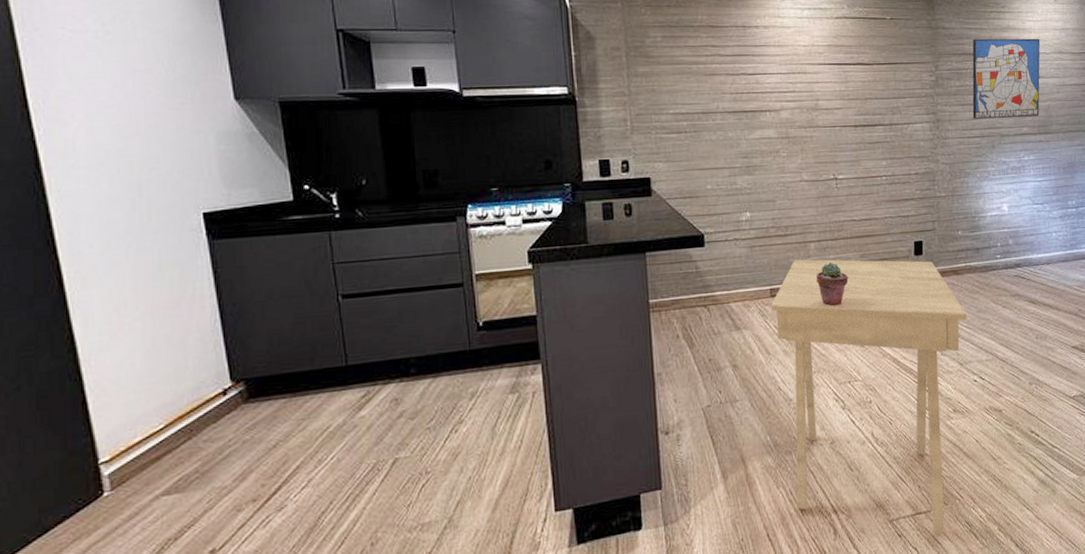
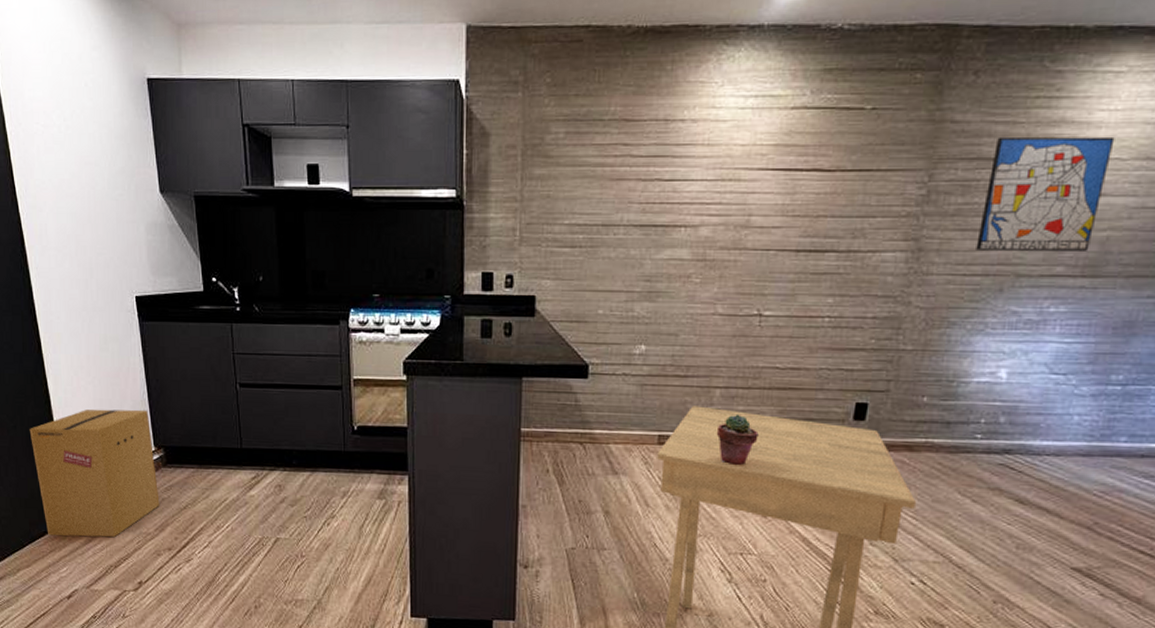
cardboard box: none [42,340,239,520] -> present [29,409,160,538]

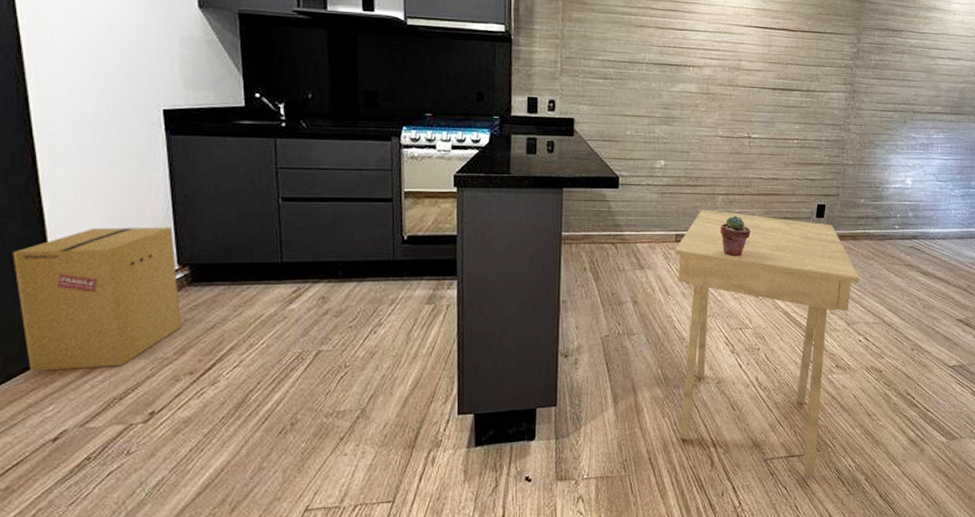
wall art: present [976,136,1115,251] -> none [888,15,964,97]

